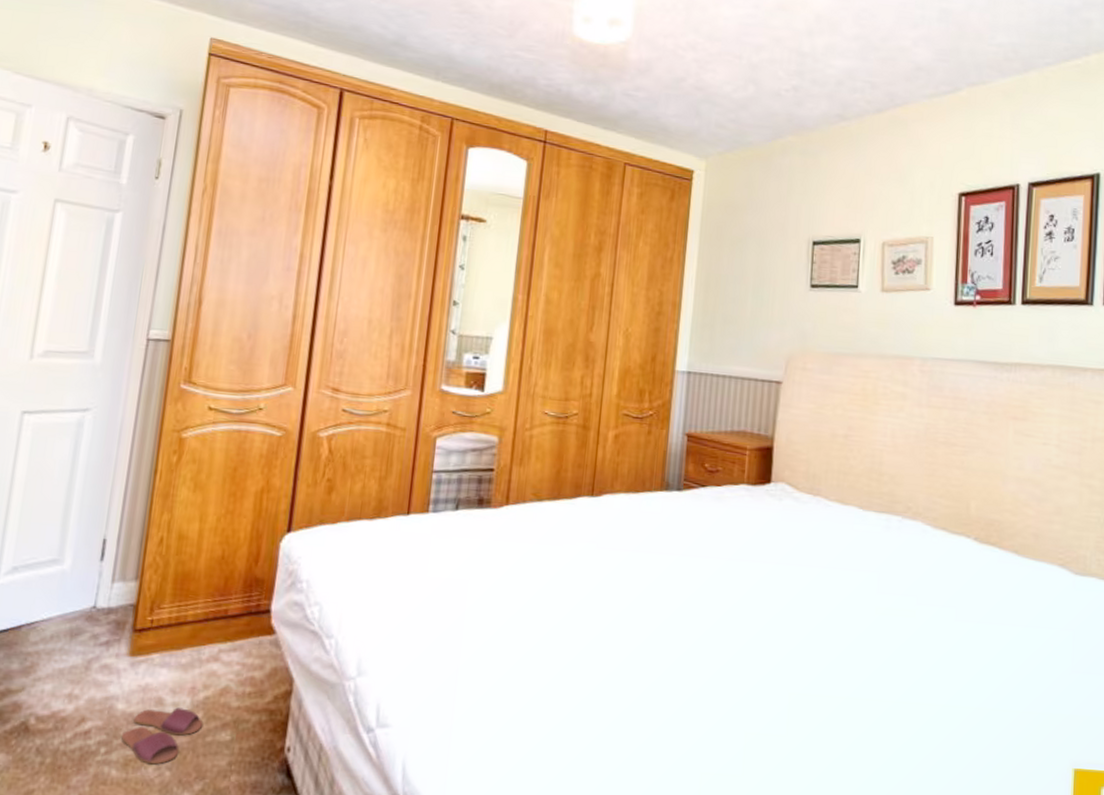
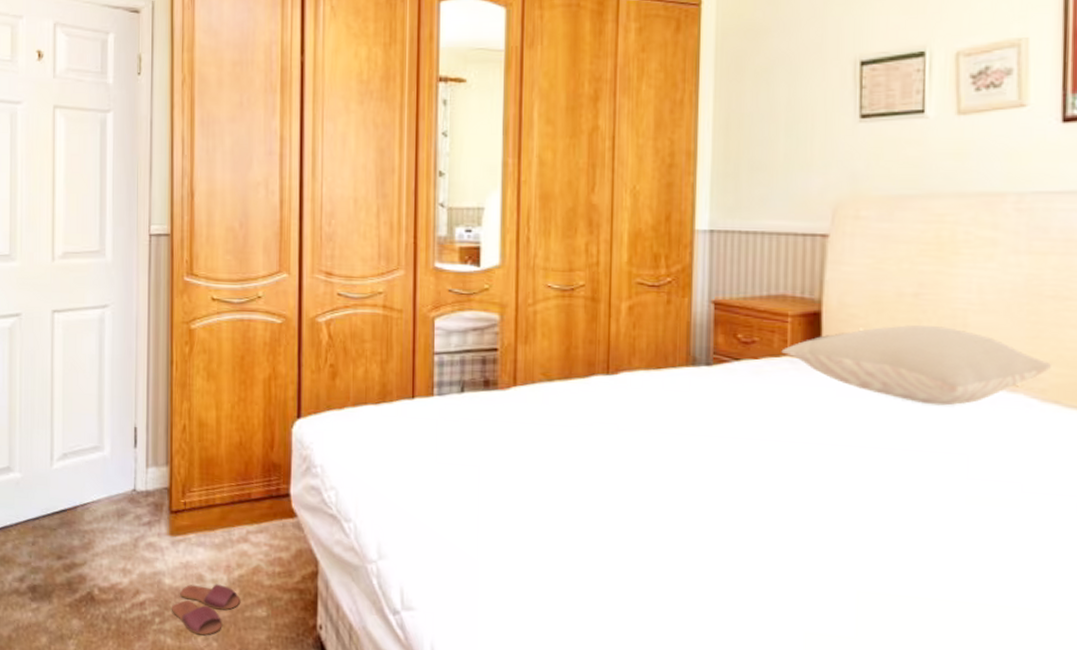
pillow: none [739,461,942,531] -> present [781,325,1052,406]

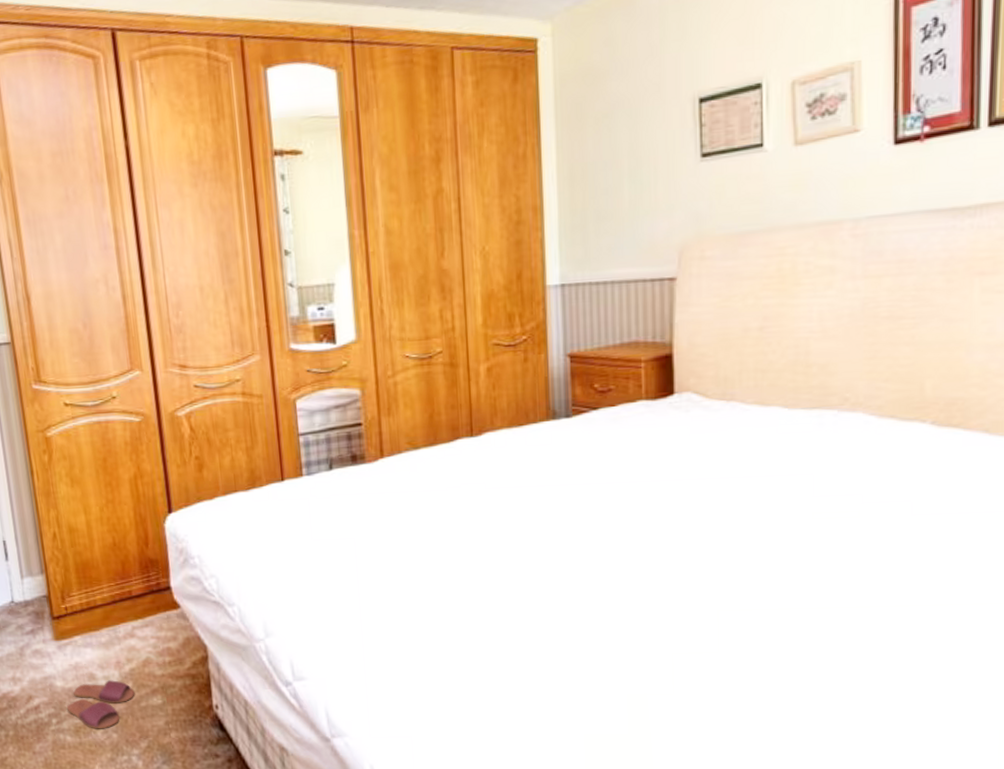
pillow: present [781,325,1052,406] -> none [636,356,888,432]

